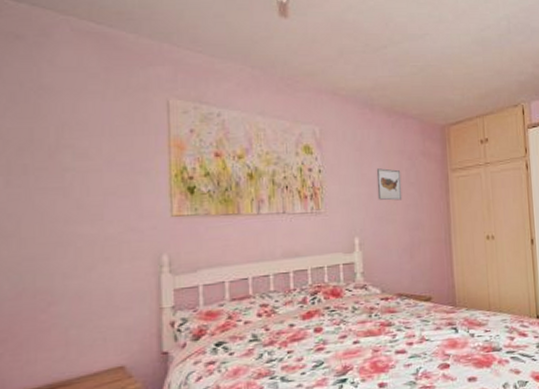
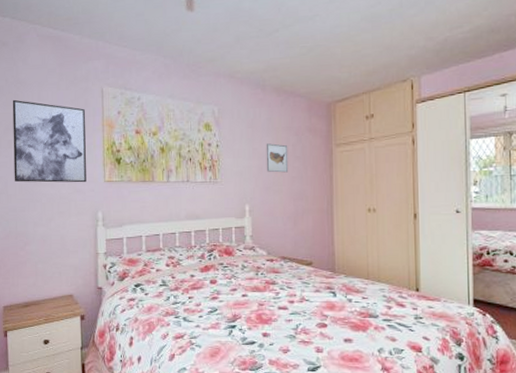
wall art: none [30,110,145,221] -> present [12,99,86,183]

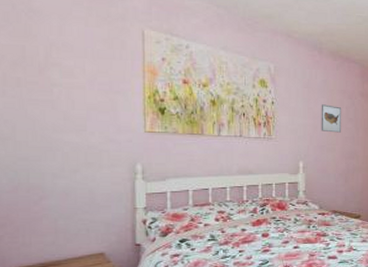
wall art: present [12,99,86,183] -> none [22,30,122,132]

